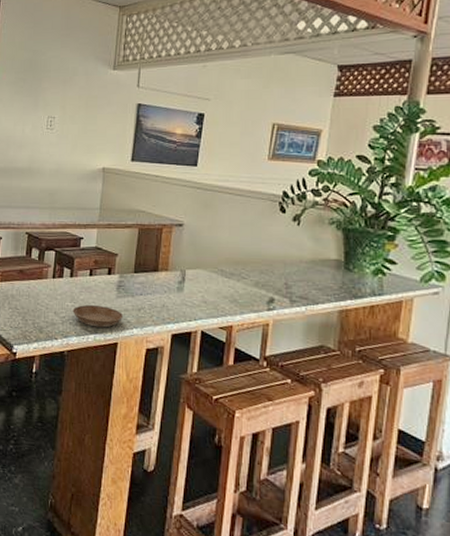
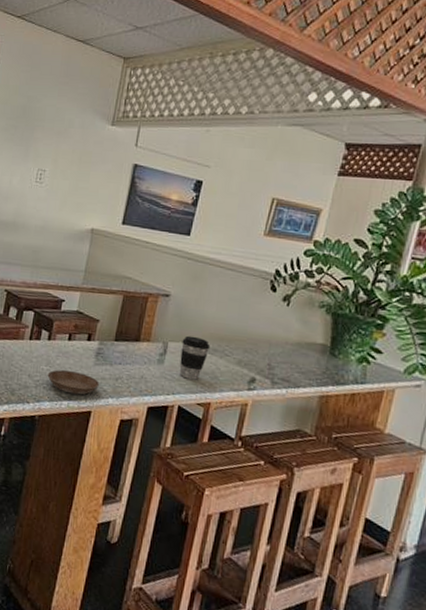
coffee cup: none [199,262,227,305] -> present [180,335,211,380]

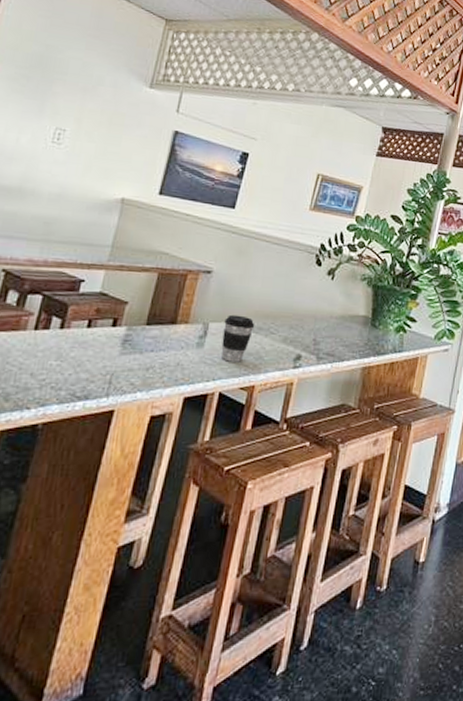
saucer: present [47,369,100,395] -> none [57,363,127,392]

